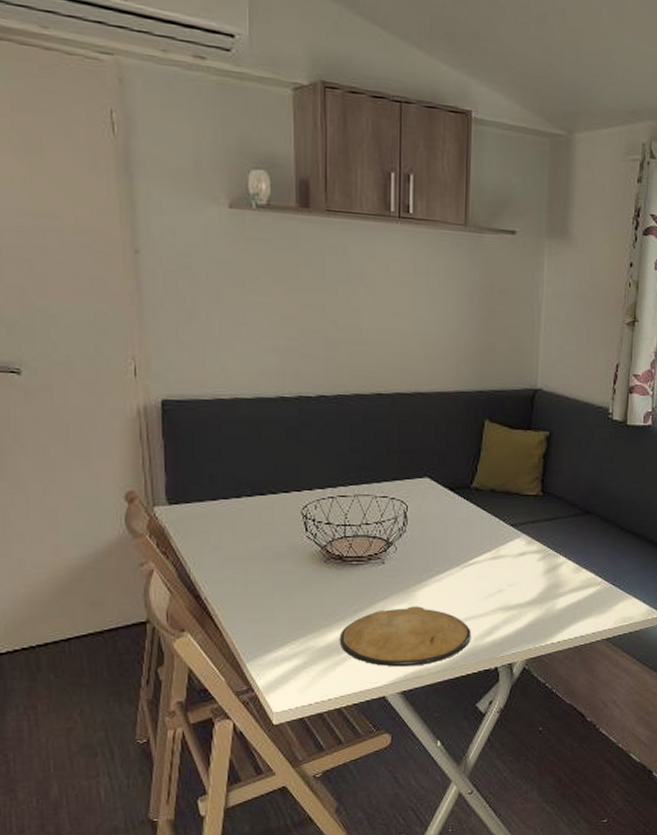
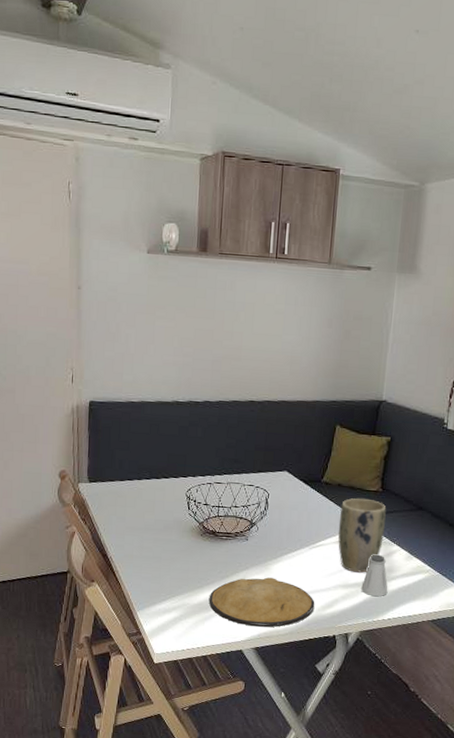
plant pot: none [494,504,549,592] -> present [338,498,386,573]
saltshaker: none [525,569,556,618] -> present [361,554,388,597]

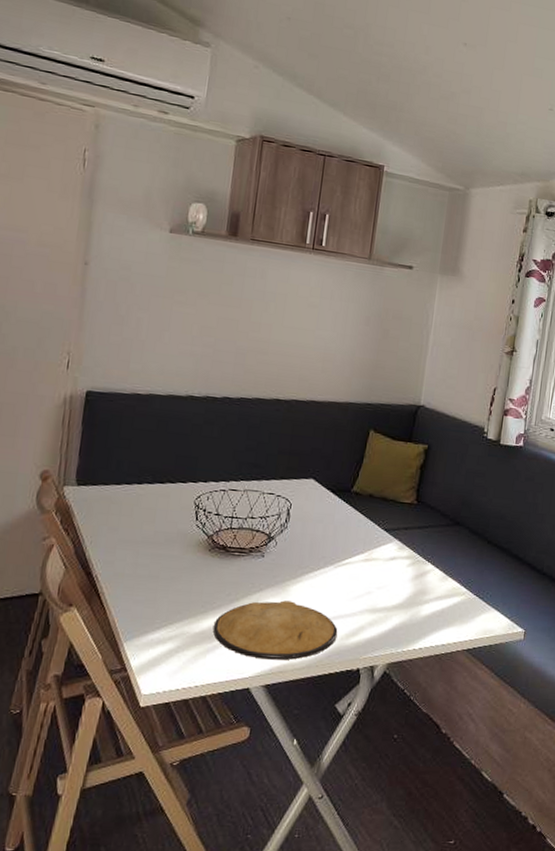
plant pot: present [338,498,386,573] -> none [366,510,421,595]
saltshaker: present [361,554,388,597] -> none [390,574,420,623]

